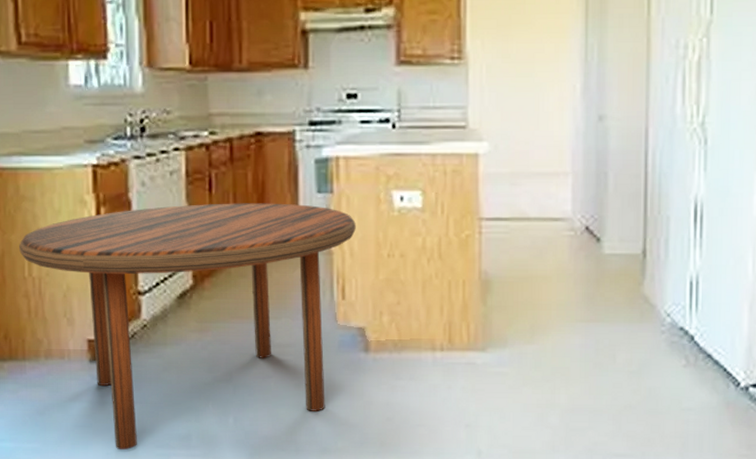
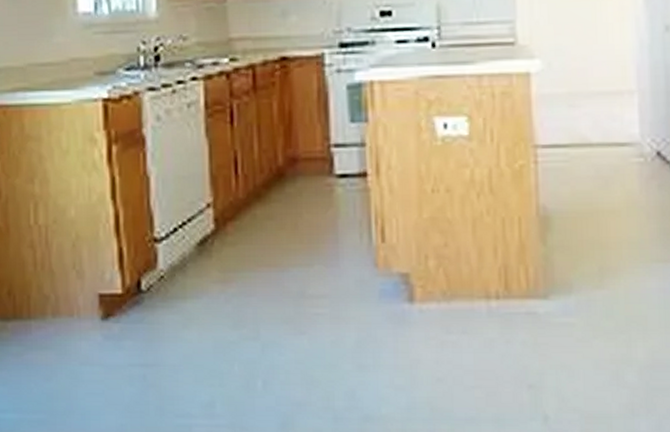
dining table: present [19,203,356,451] -> none [24,135,395,421]

